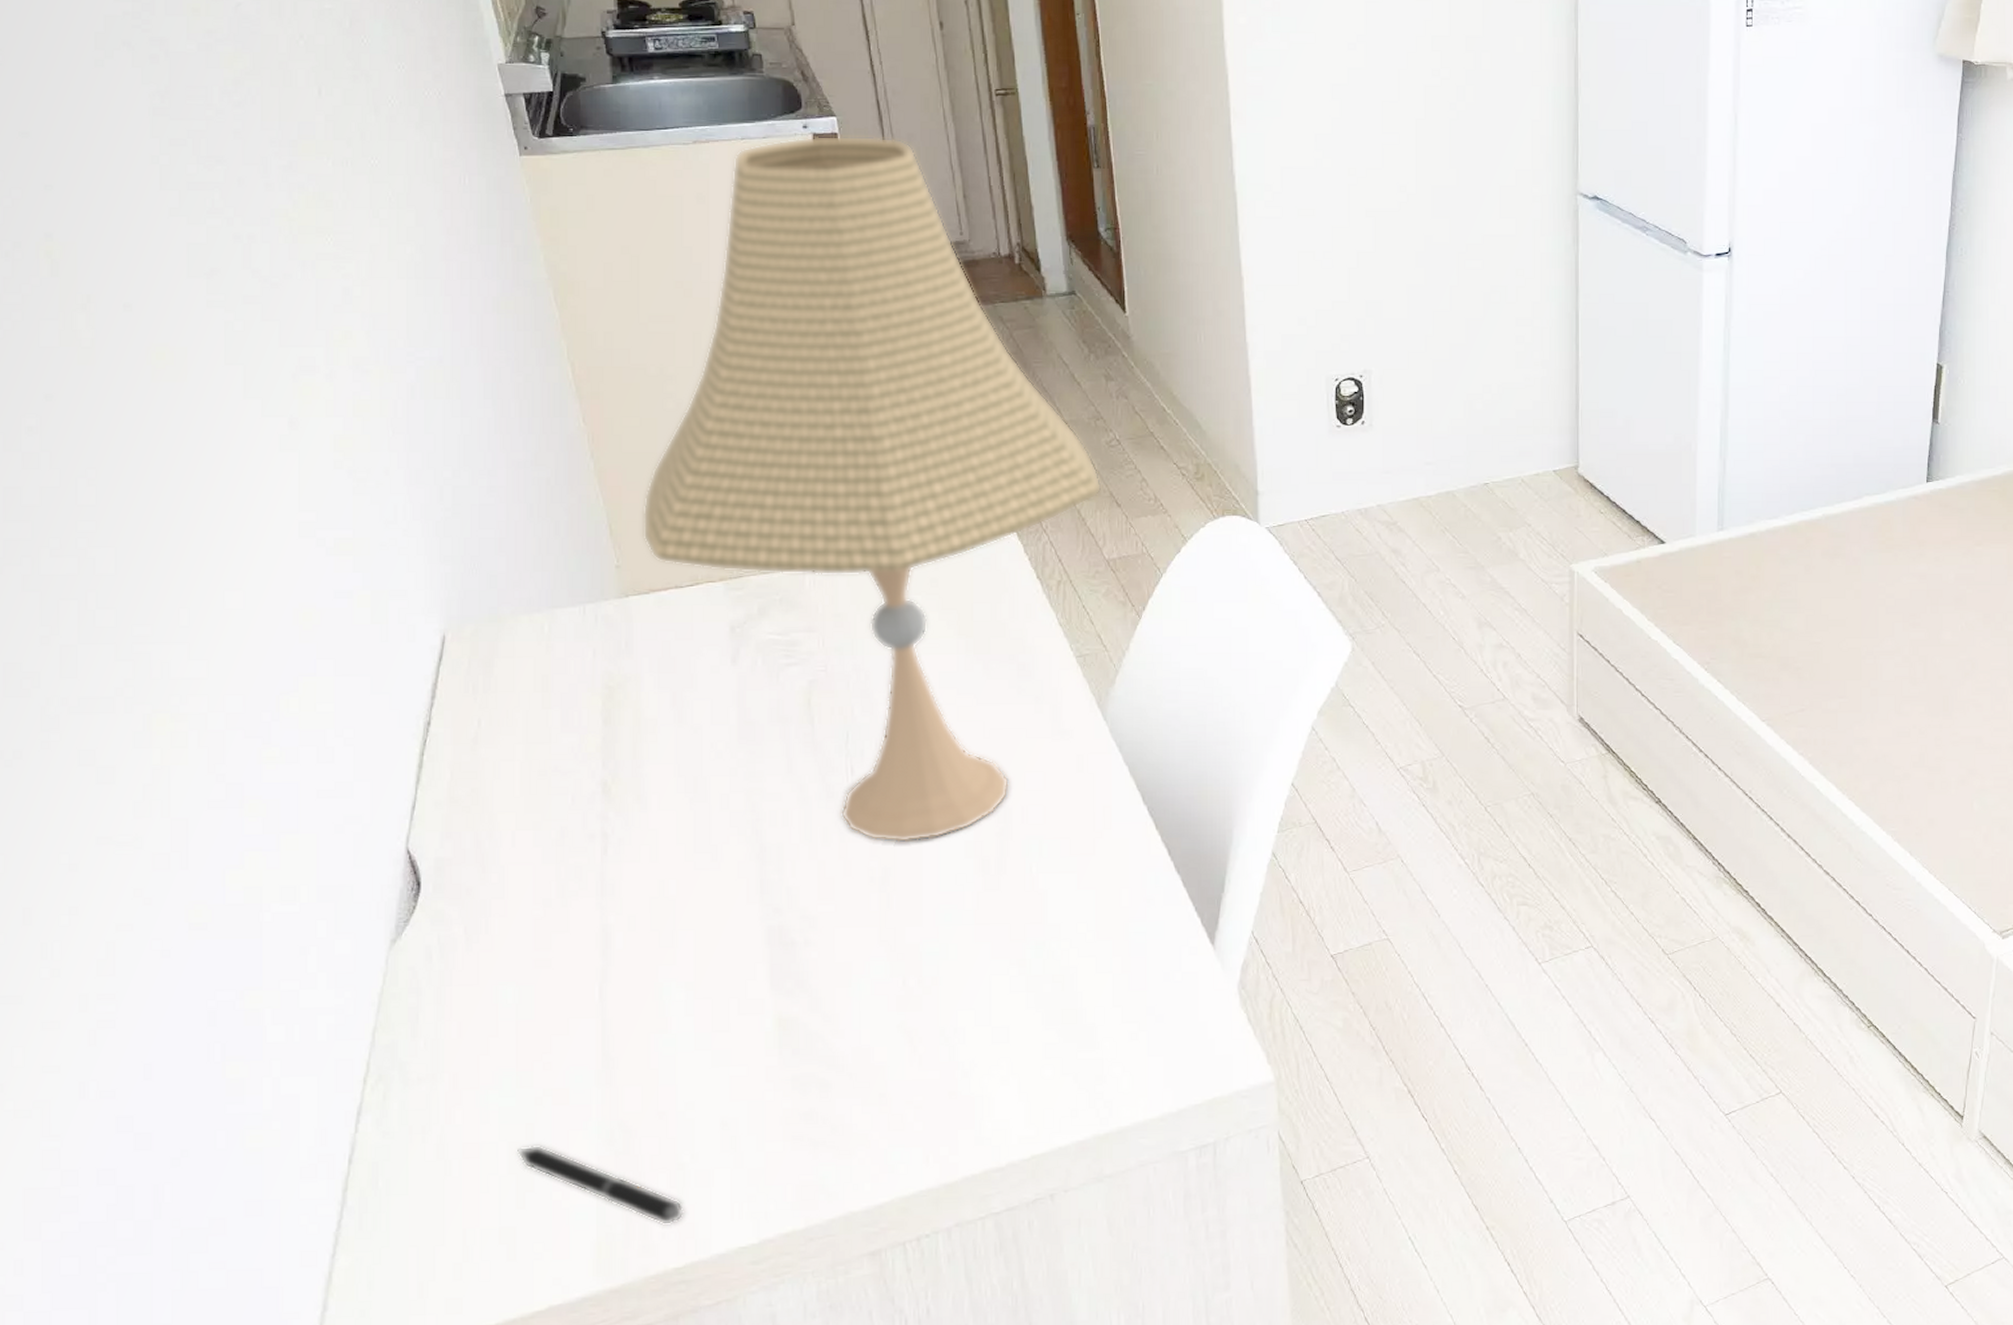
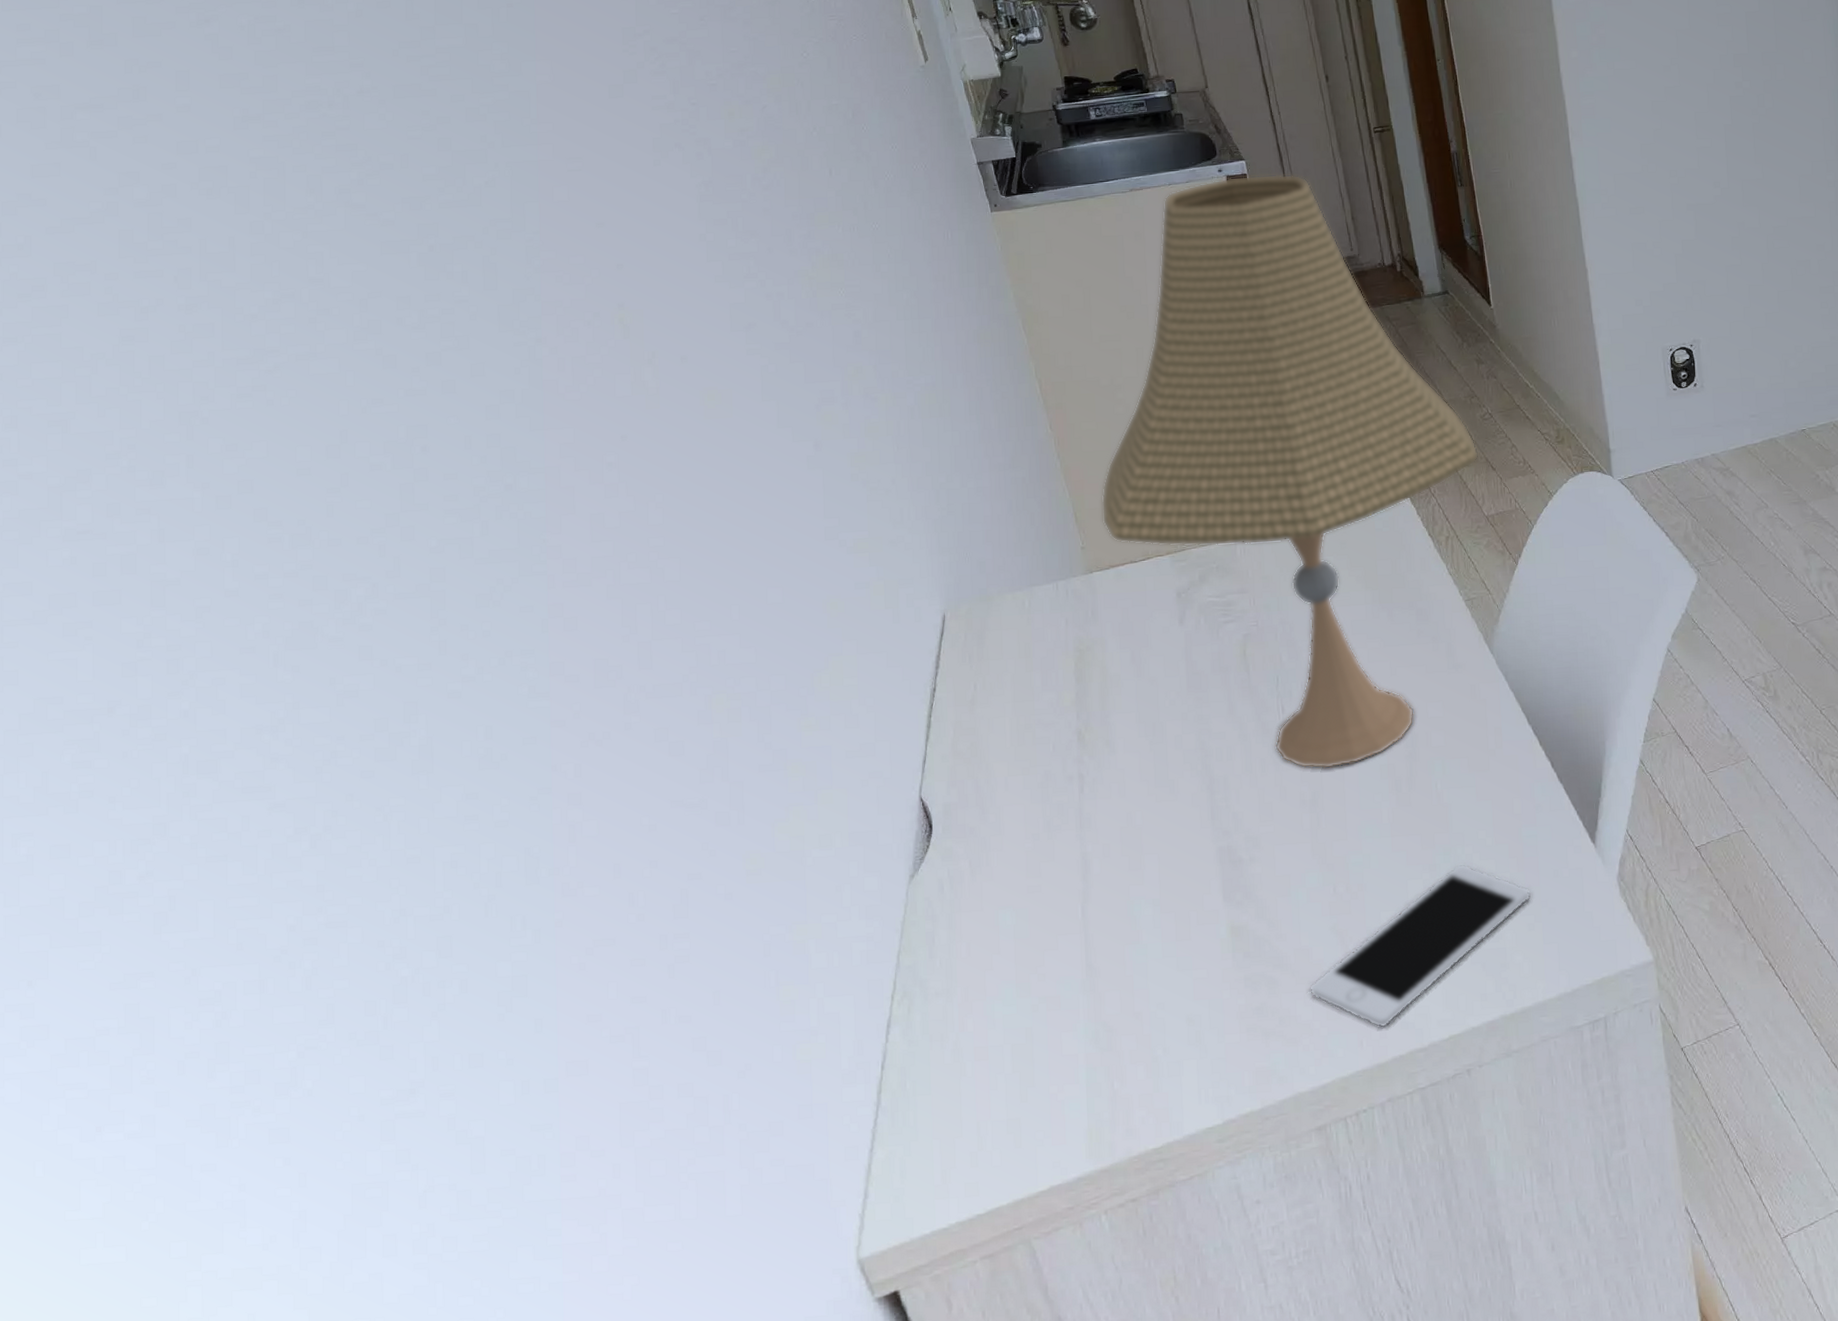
pen: present [517,1144,684,1226] -> none [1019,1046,1160,1112]
cell phone: none [868,959,1137,1143] -> present [1309,863,1532,1028]

